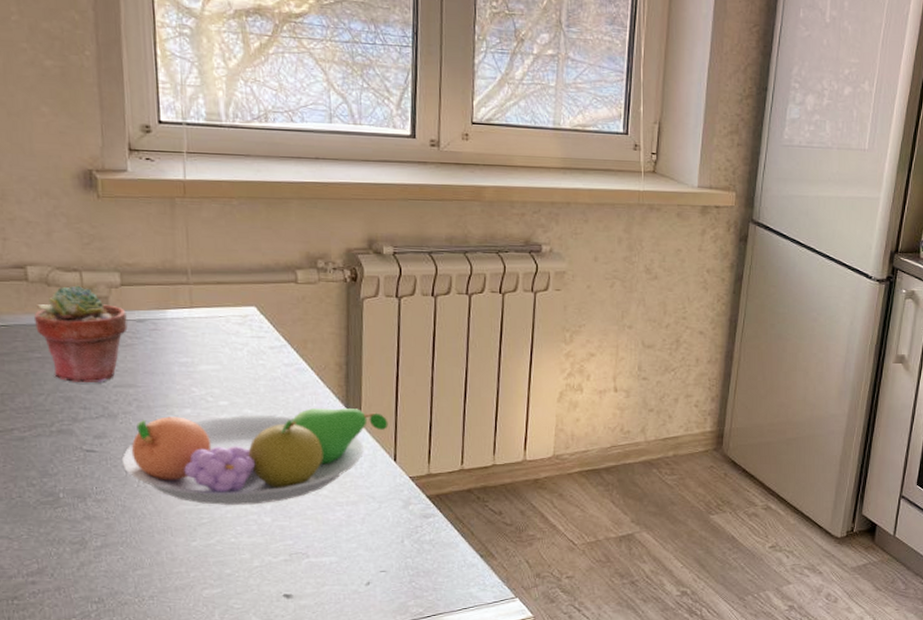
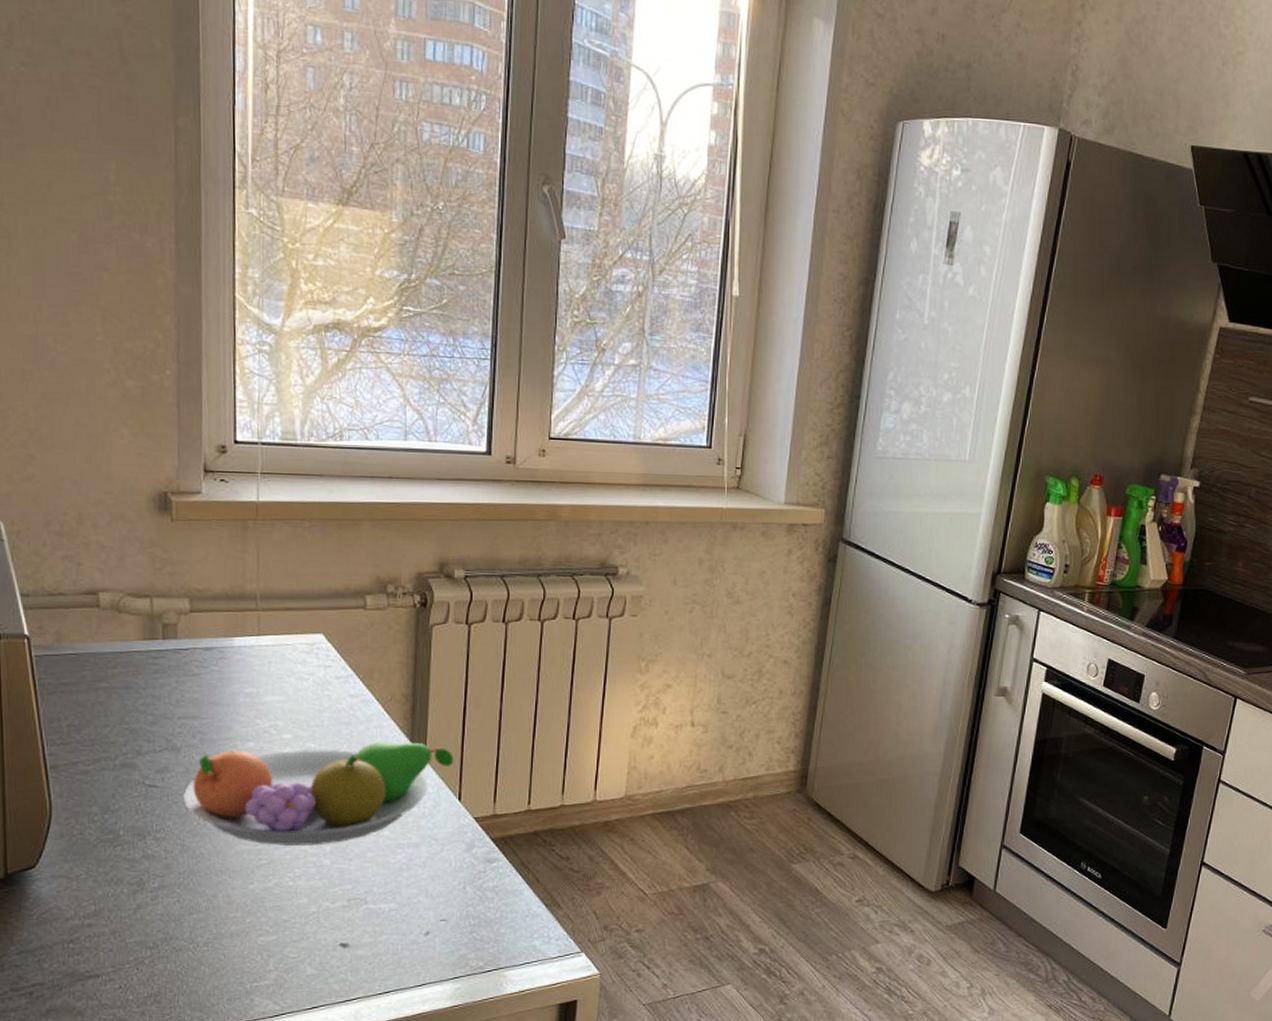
potted succulent: present [33,285,128,382] -> none [103,612,195,714]

